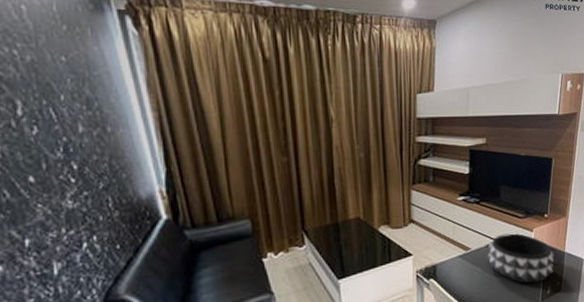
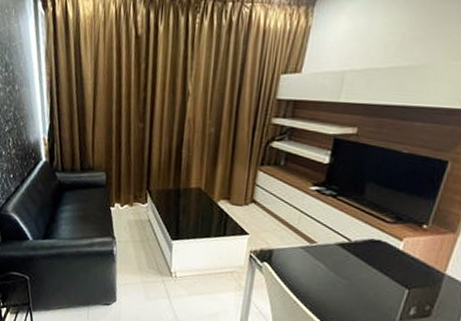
decorative bowl: present [487,233,555,284] -> none [335,235,429,300]

